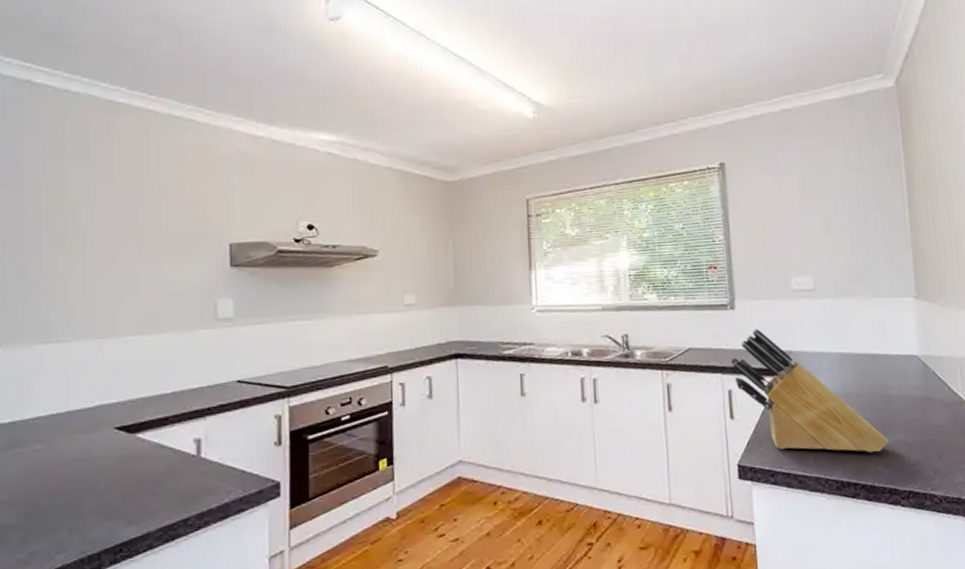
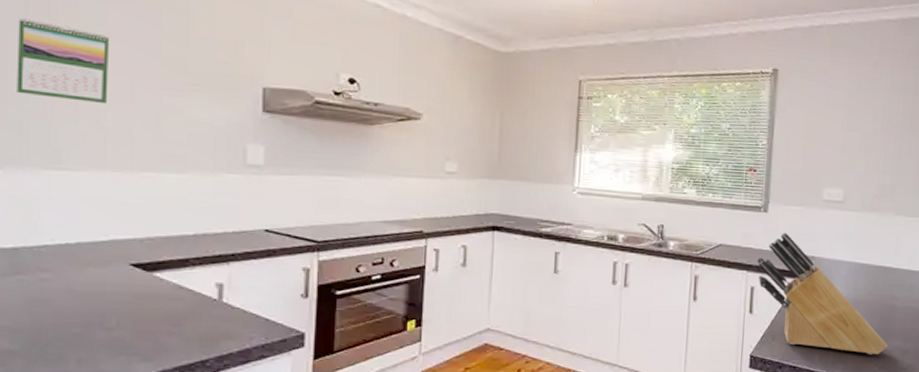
calendar: none [14,207,93,277] -> present [16,18,110,105]

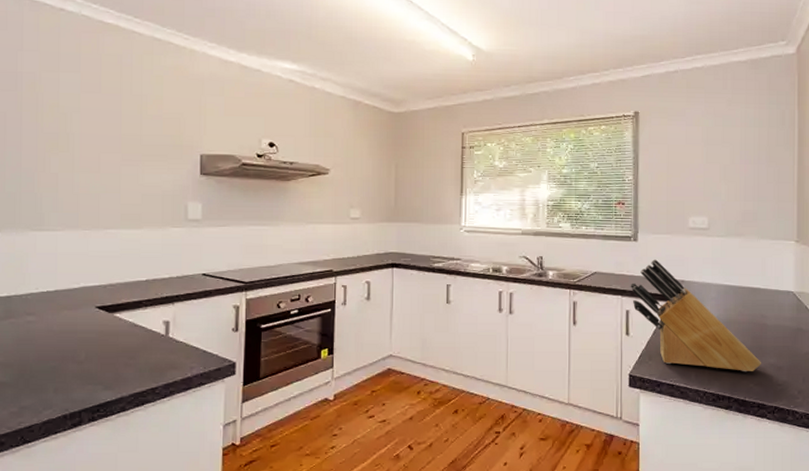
calendar: present [16,18,110,105] -> none [12,110,83,175]

